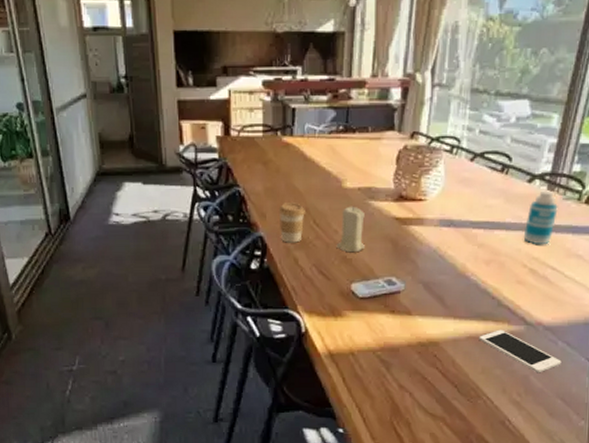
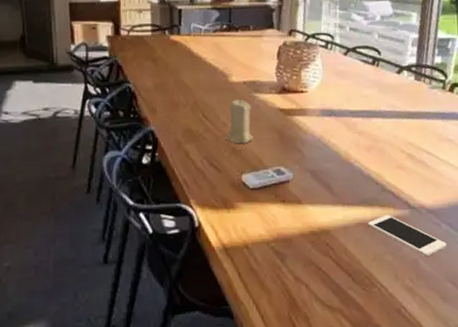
coffee cup: present [278,203,305,243] -> none [168,97,194,137]
bottle: present [523,190,558,245] -> none [398,80,426,131]

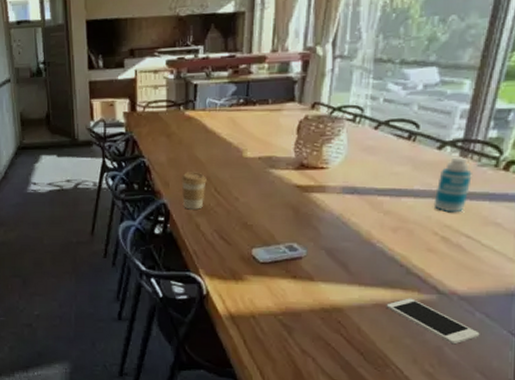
coffee cup: none [168,97,194,137] -> present [181,172,207,210]
candle: present [225,99,253,143] -> none [237,174,265,218]
bottle: none [398,80,426,131] -> present [433,157,472,213]

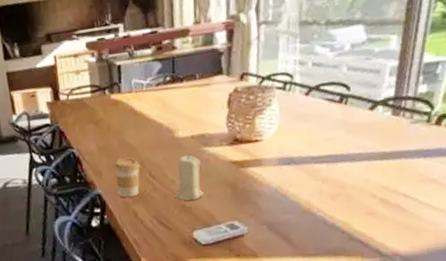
candle: none [237,174,265,218] -> present [174,154,203,201]
bottle: present [433,157,472,213] -> none [370,115,406,173]

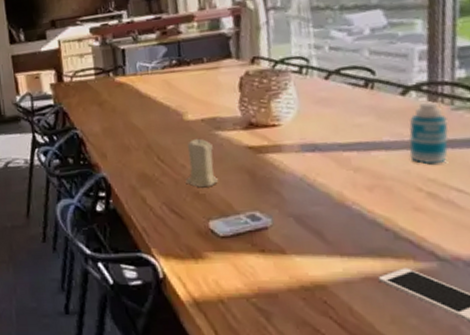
coffee cup: present [113,157,140,198] -> none [119,140,148,182]
bottle: none [370,115,406,173] -> present [408,101,449,164]

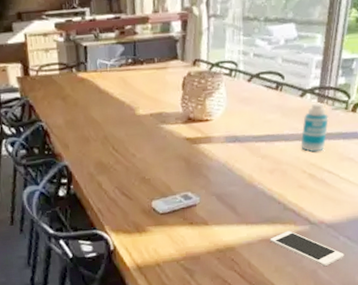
candle: present [185,138,218,187] -> none [135,130,161,173]

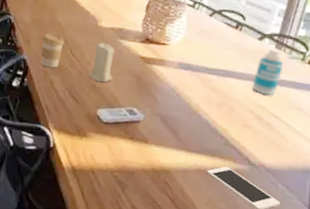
coffee cup: none [79,132,104,169] -> present [40,33,64,68]
candle: none [135,130,161,173] -> present [88,42,115,82]

